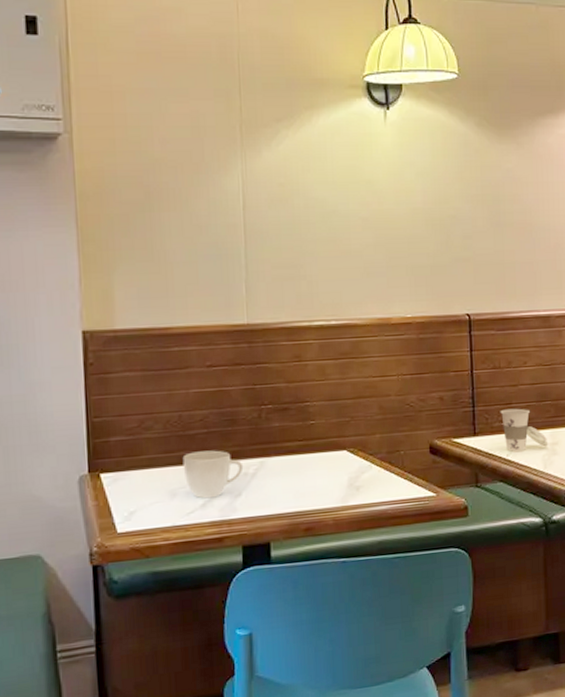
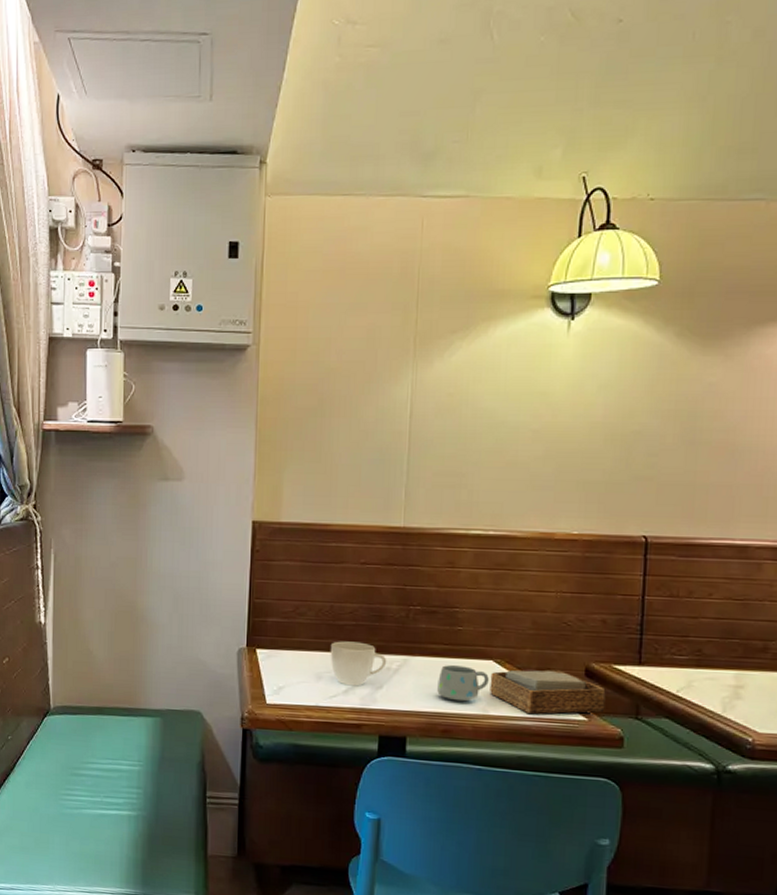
mug: none [296,460,345,497] -> present [437,665,489,702]
napkin holder: none [345,451,450,499] -> present [490,669,606,715]
cup: present [500,408,549,452] -> none [673,641,731,690]

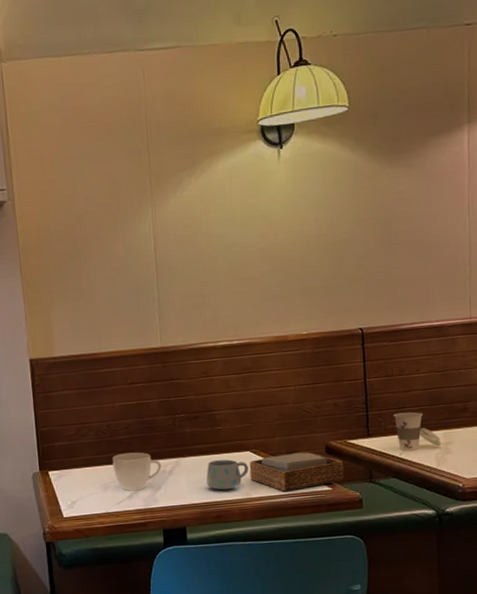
cup: none [673,641,731,690] -> present [393,411,442,452]

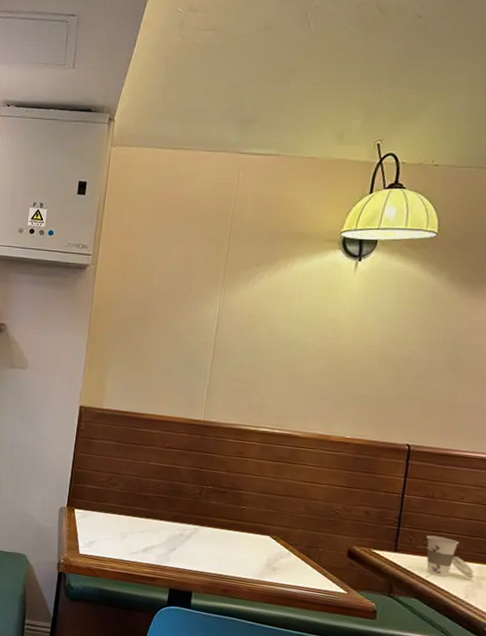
cup: present [112,452,162,492] -> none [134,508,181,547]
mug: present [206,459,249,490] -> none [221,536,265,568]
napkin holder: present [249,451,345,492] -> none [265,545,364,589]

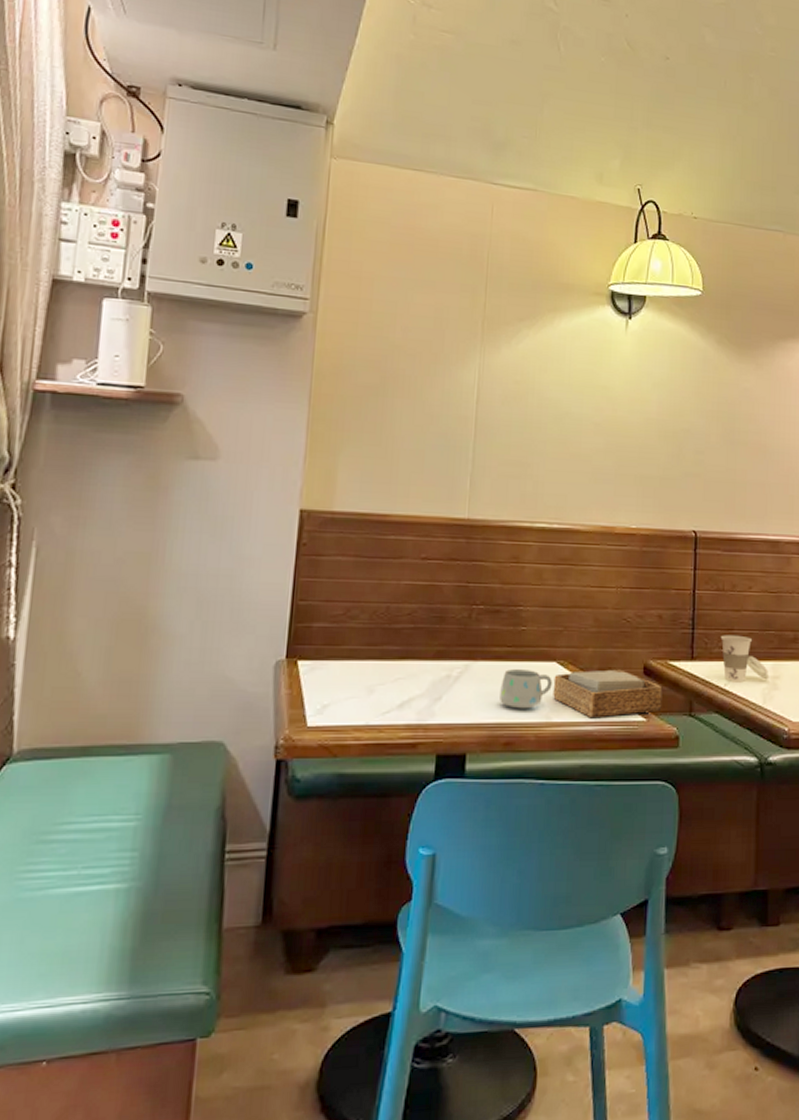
mug: none [221,536,265,568] -> present [500,669,552,709]
napkin holder: none [265,545,364,589] -> present [553,669,663,719]

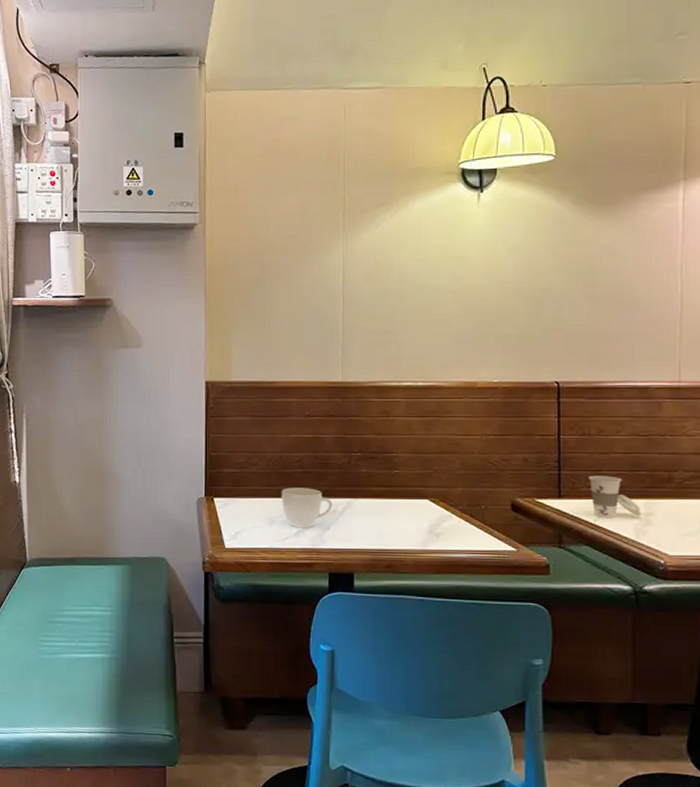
cup: none [384,647,447,699] -> present [281,487,333,528]
mug: present [500,669,552,709] -> none [380,506,426,538]
napkin holder: present [553,669,663,719] -> none [427,506,531,548]

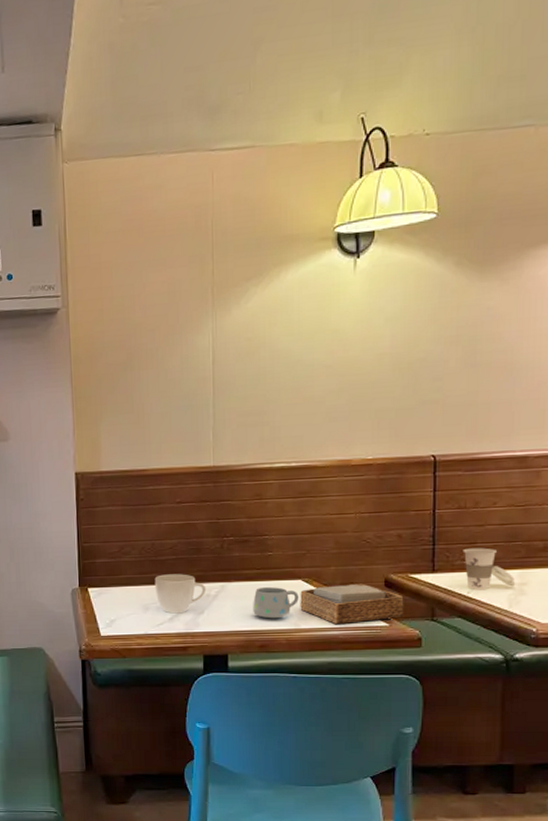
mug: none [380,506,426,538] -> present [253,587,299,619]
napkin holder: none [427,506,531,548] -> present [300,583,404,625]

